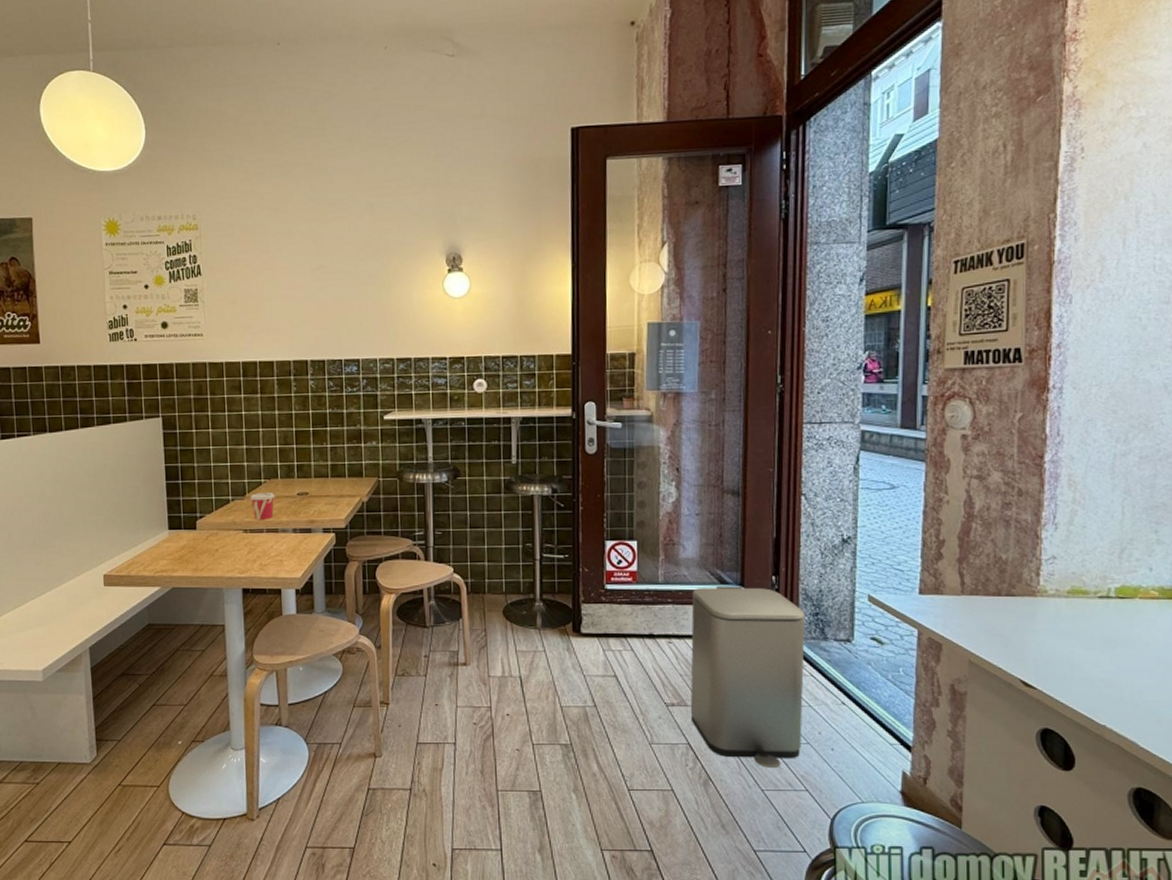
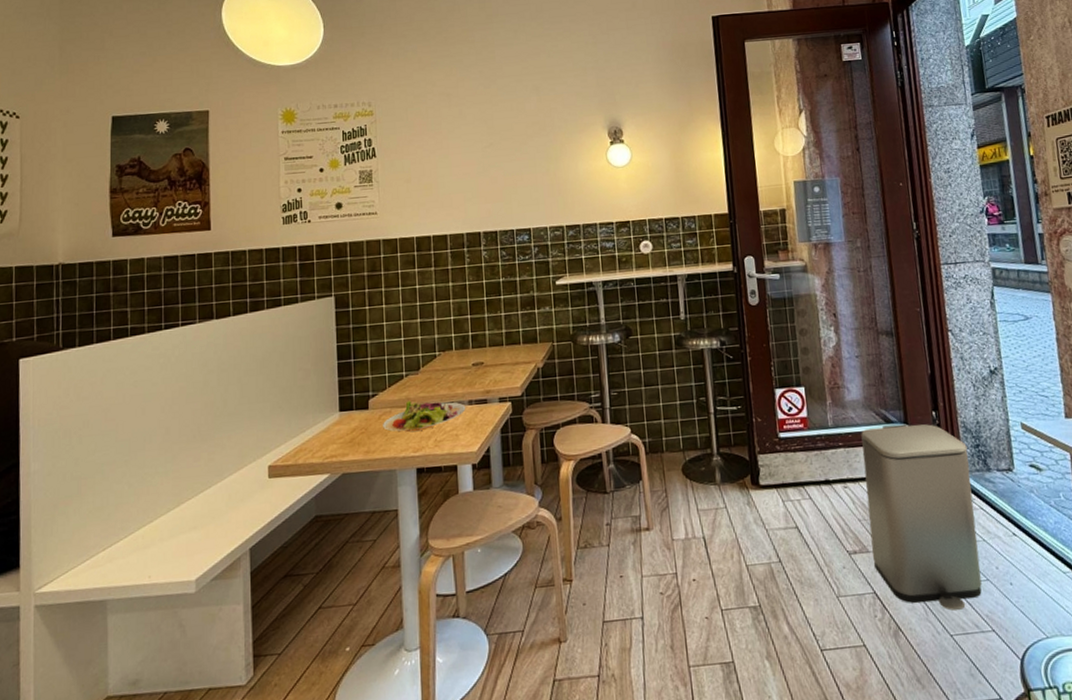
salad plate: none [210,524,290,554] -> present [383,400,466,432]
cup: present [249,493,275,520] -> none [424,365,450,394]

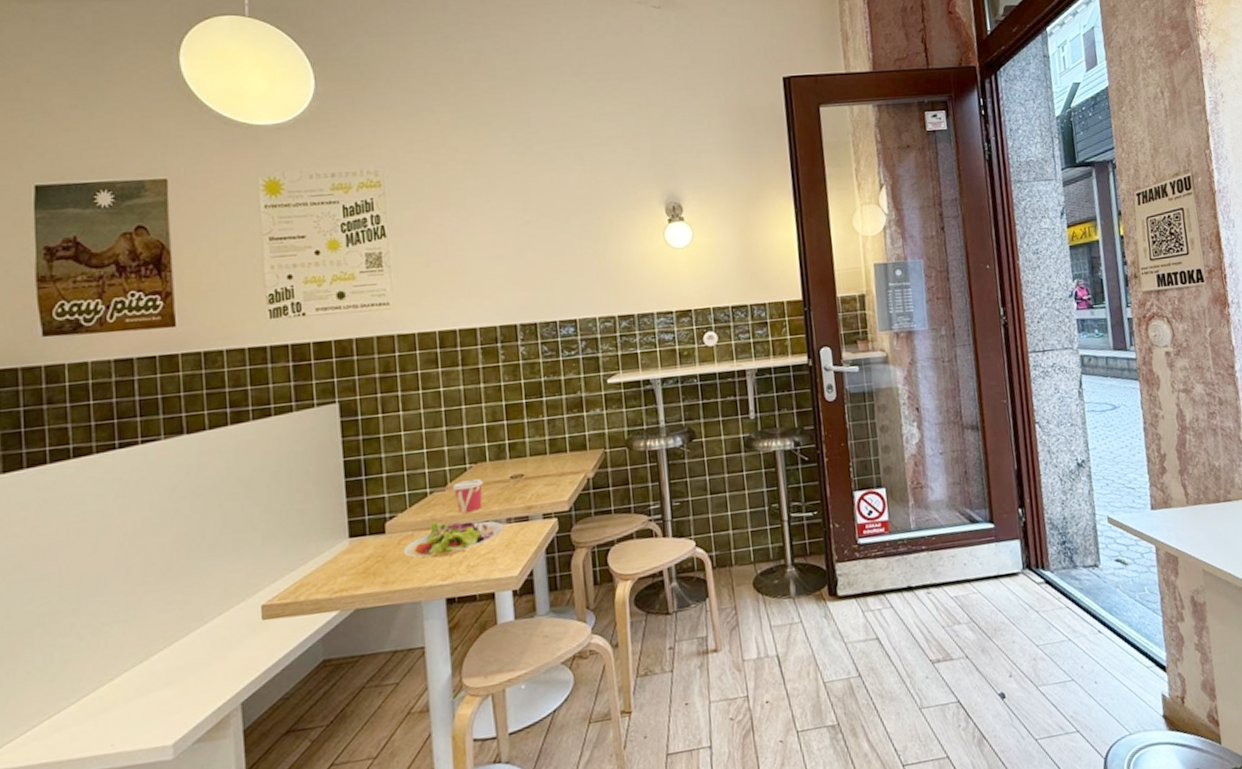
cup: none [424,365,450,394] -> present [452,479,484,513]
pedal bin: present [861,424,982,611] -> none [945,522,1067,714]

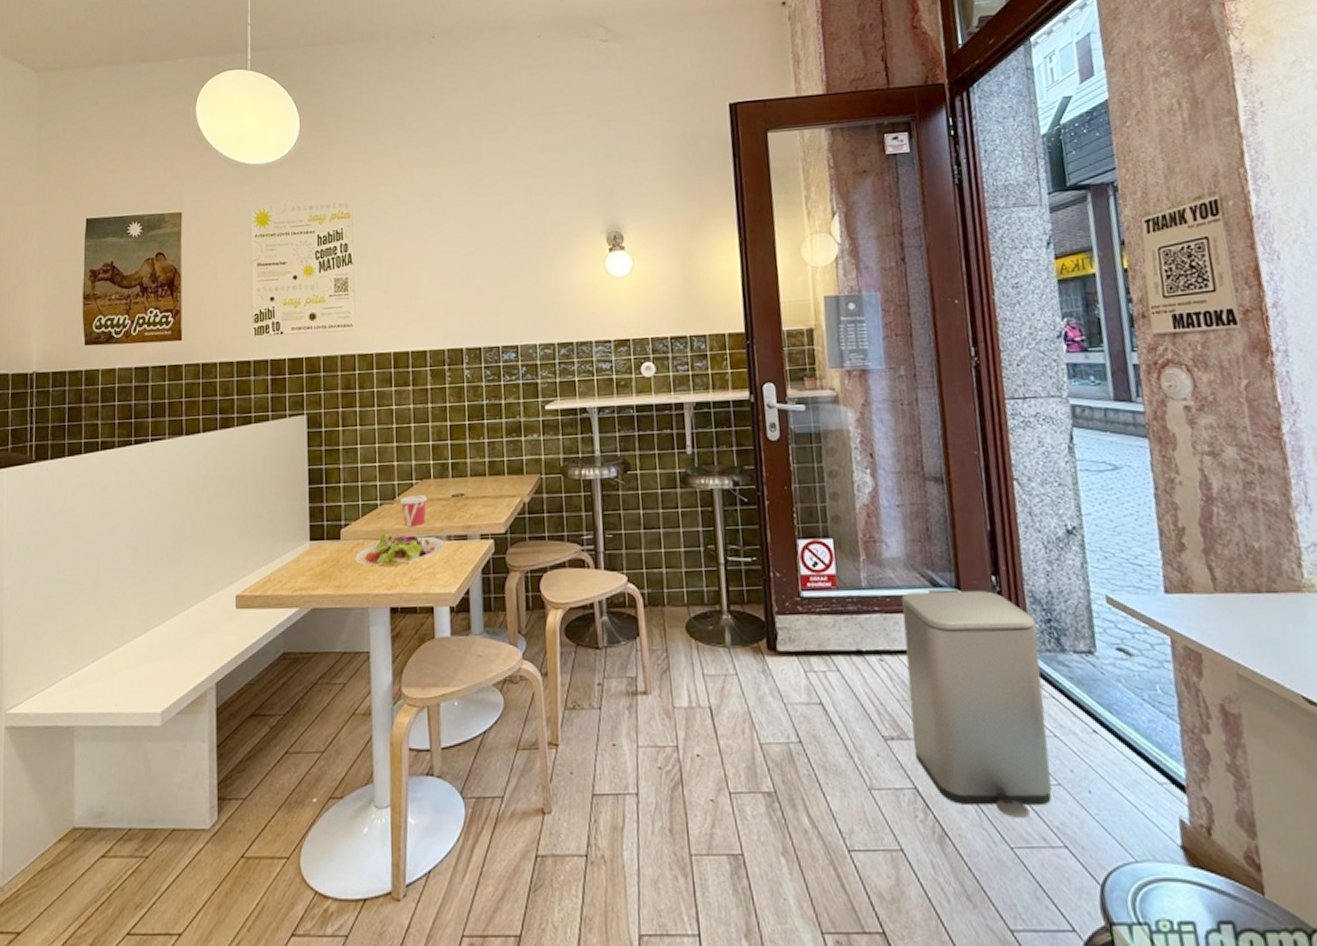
pedal bin: none [945,522,1067,714] -> present [901,589,1052,818]

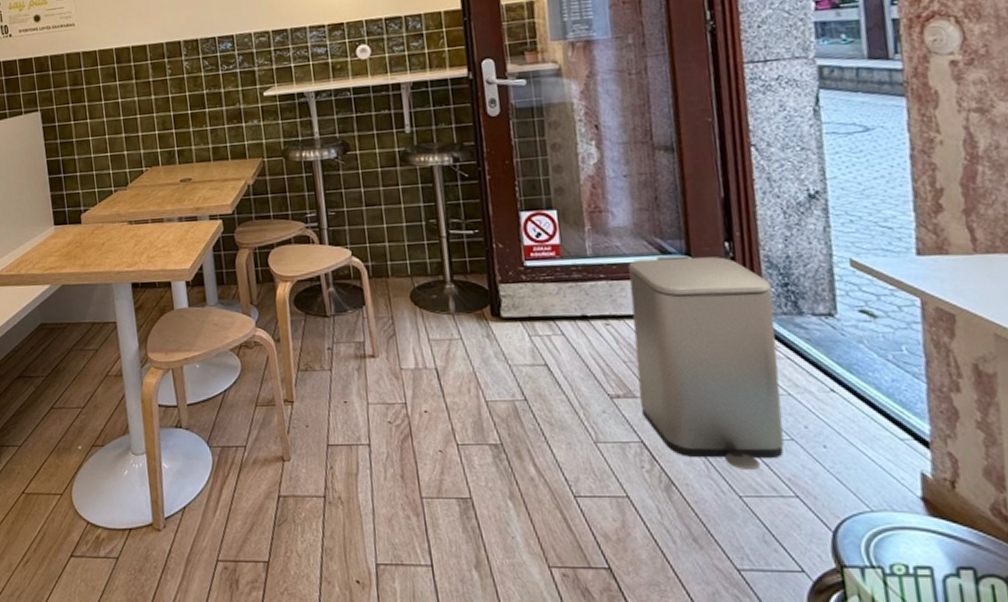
salad plate: present [355,532,444,567] -> none [96,216,176,247]
cup: present [399,495,428,527] -> none [132,181,158,210]

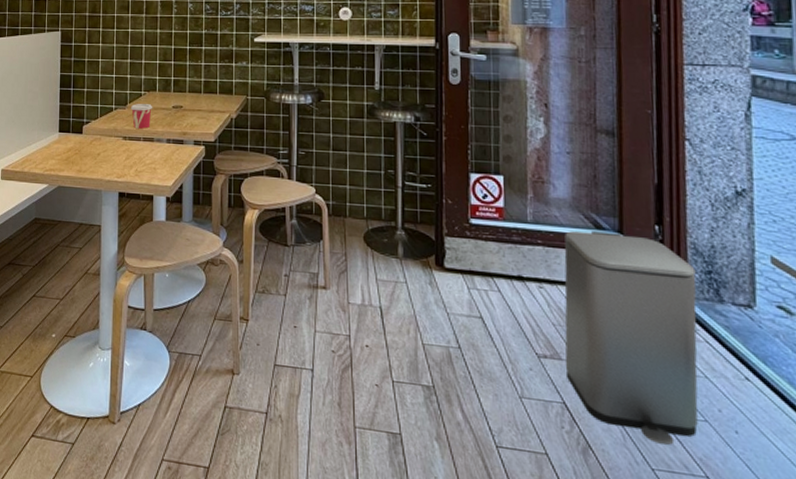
cup: none [132,181,158,210] -> present [130,104,153,129]

